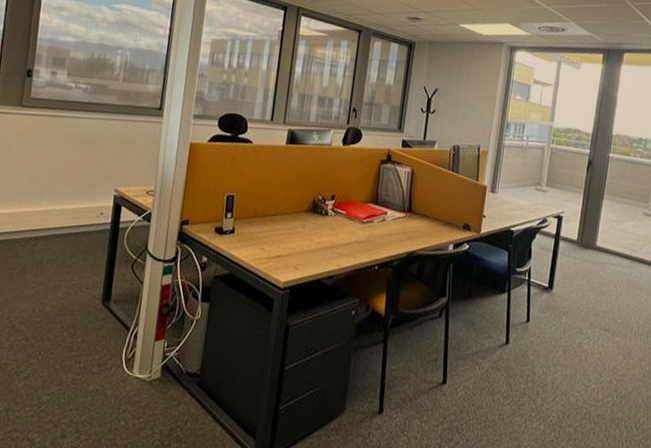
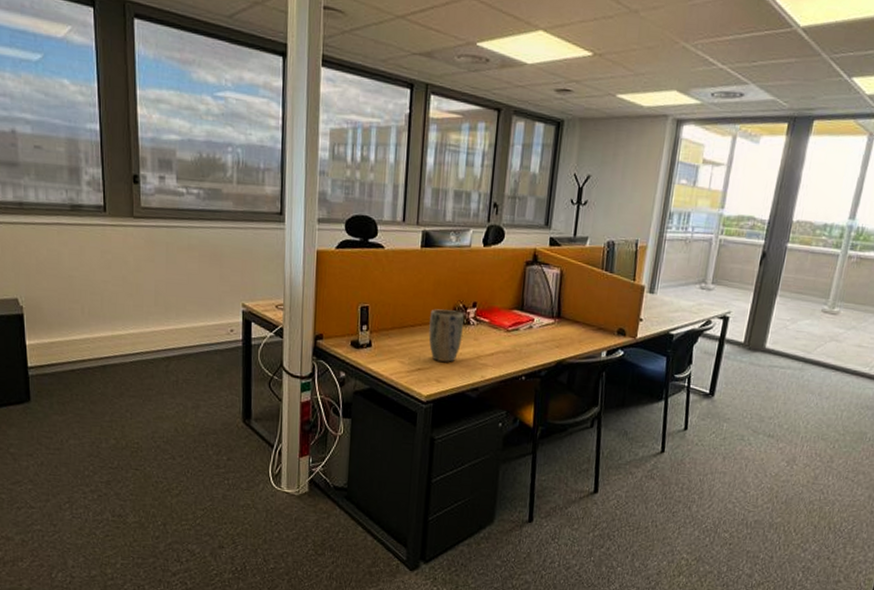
plant pot: none [289,200,323,251] -> present [428,309,464,362]

